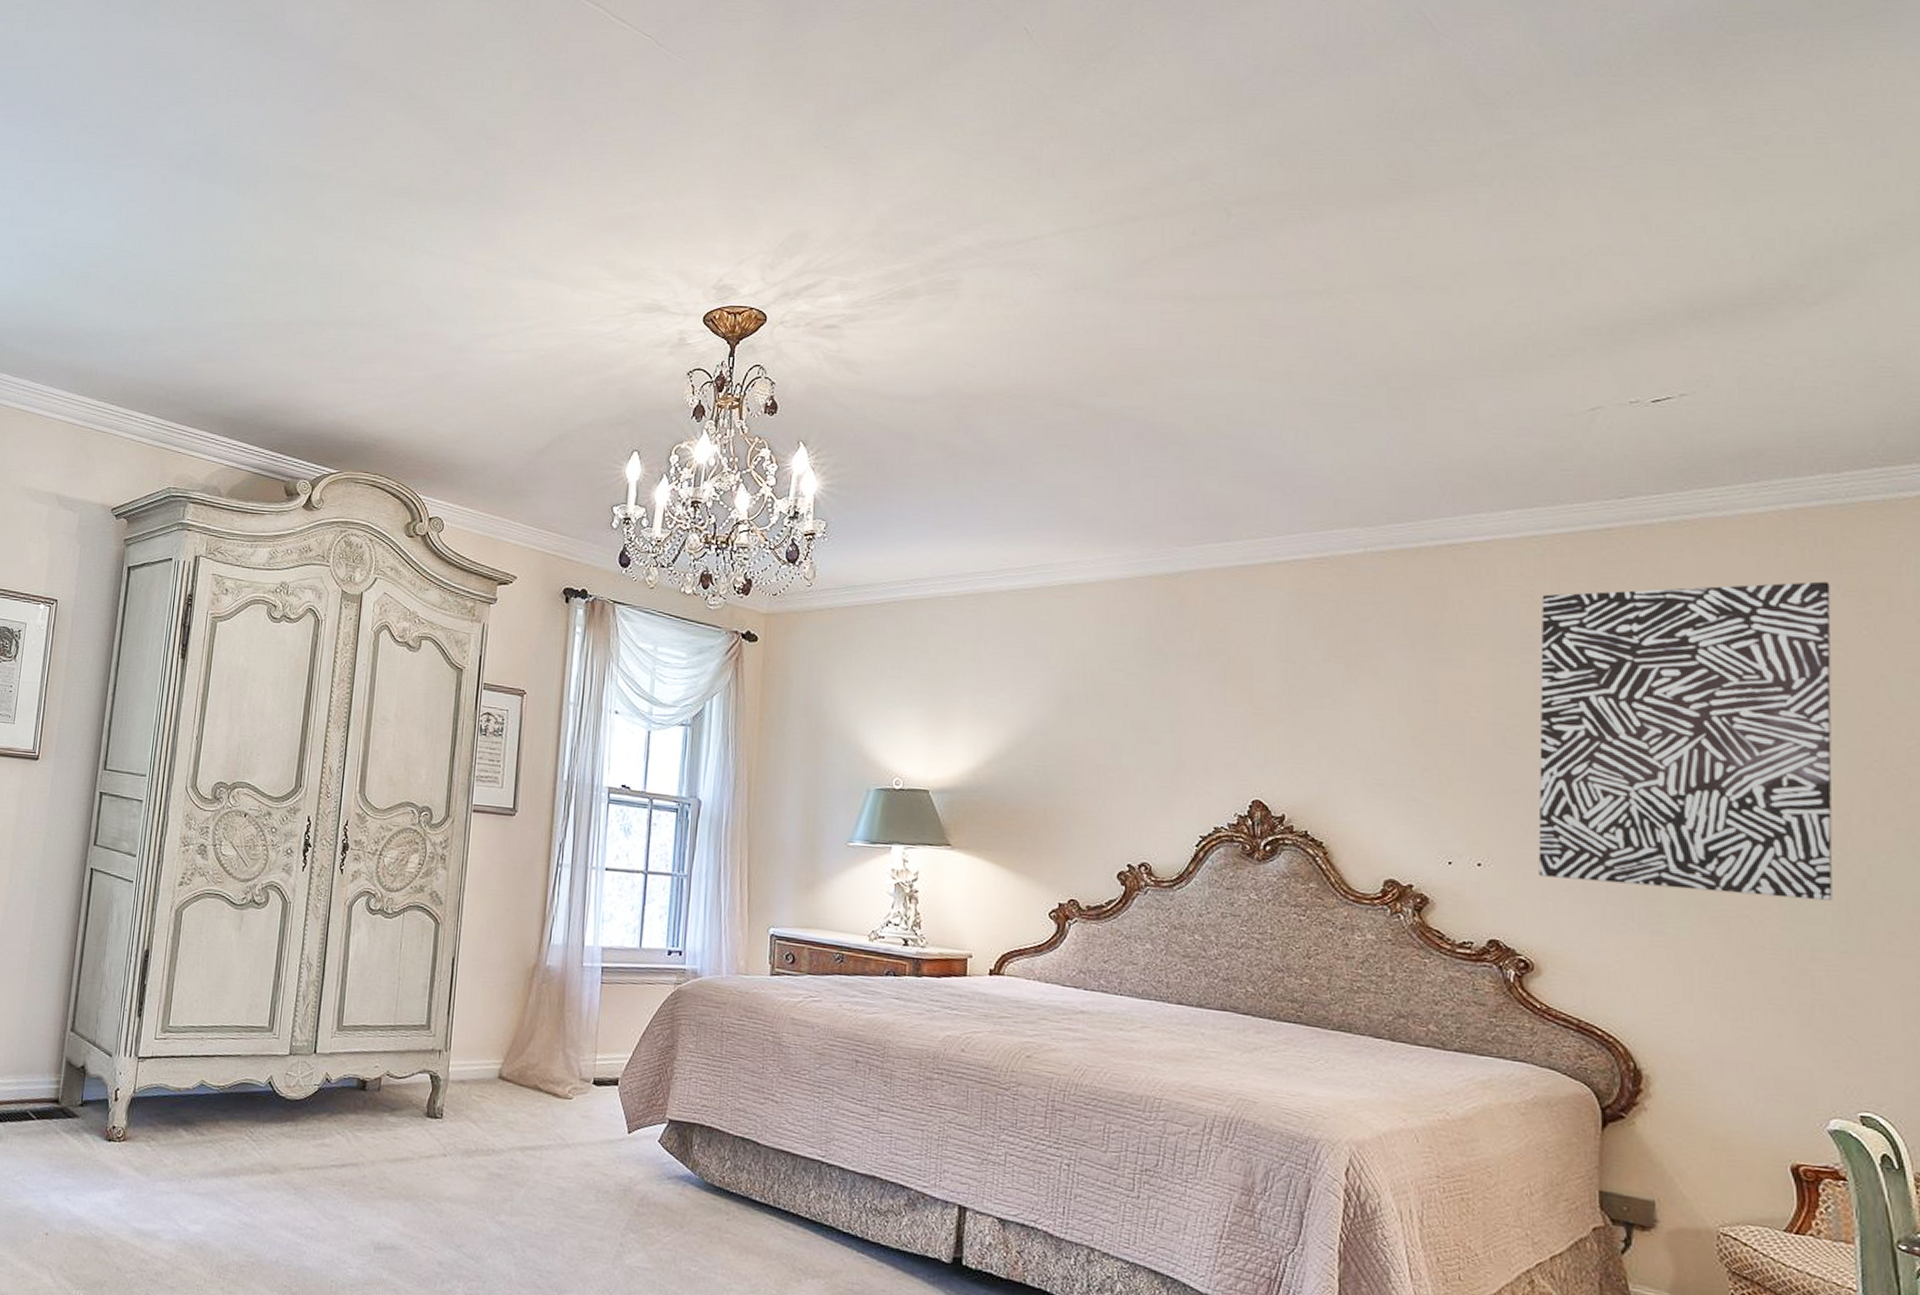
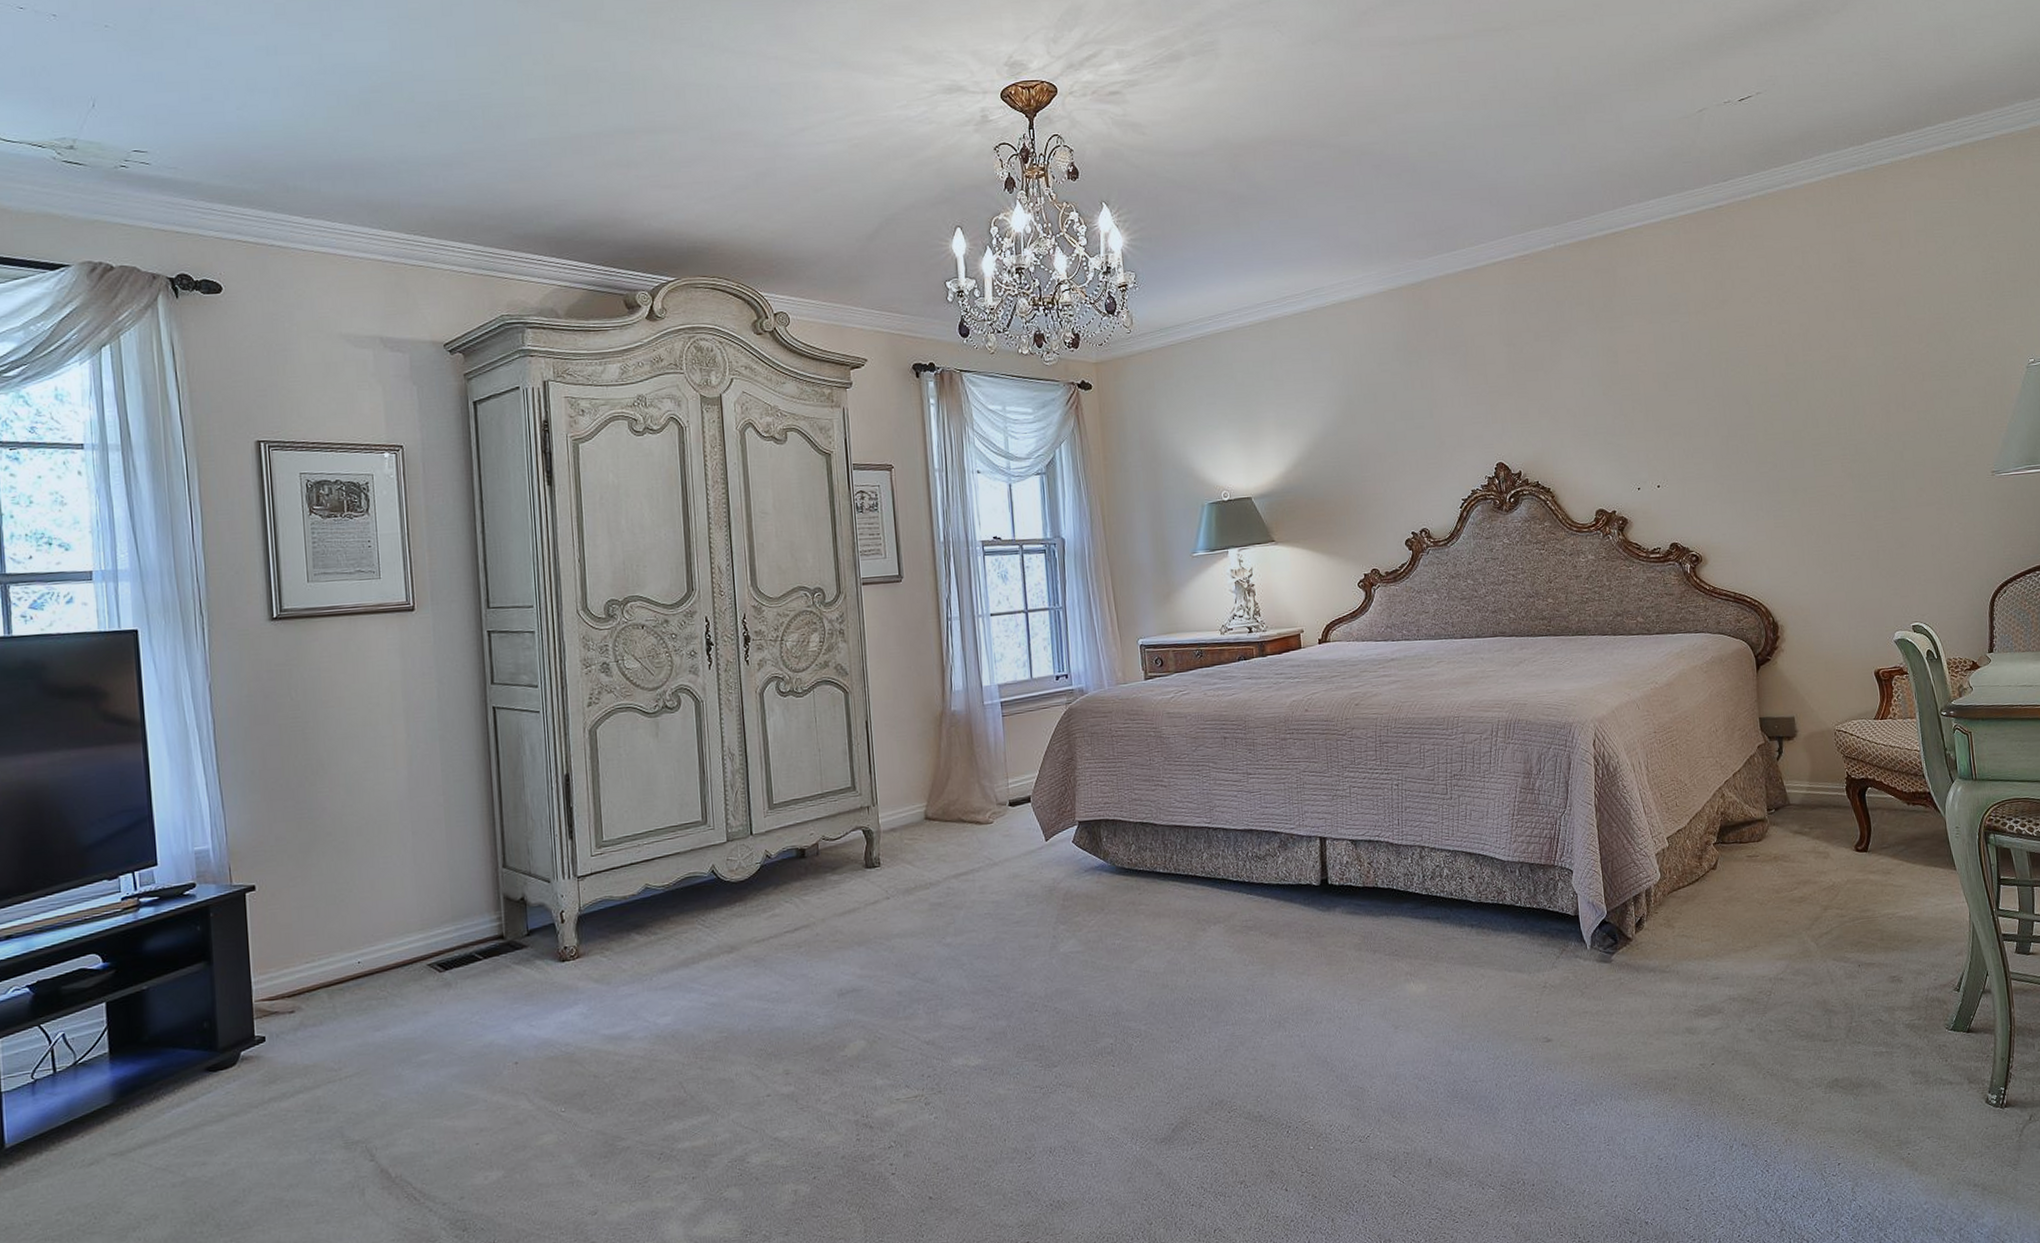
wall art: present [1538,581,1833,902] -> none [1680,230,1884,488]

